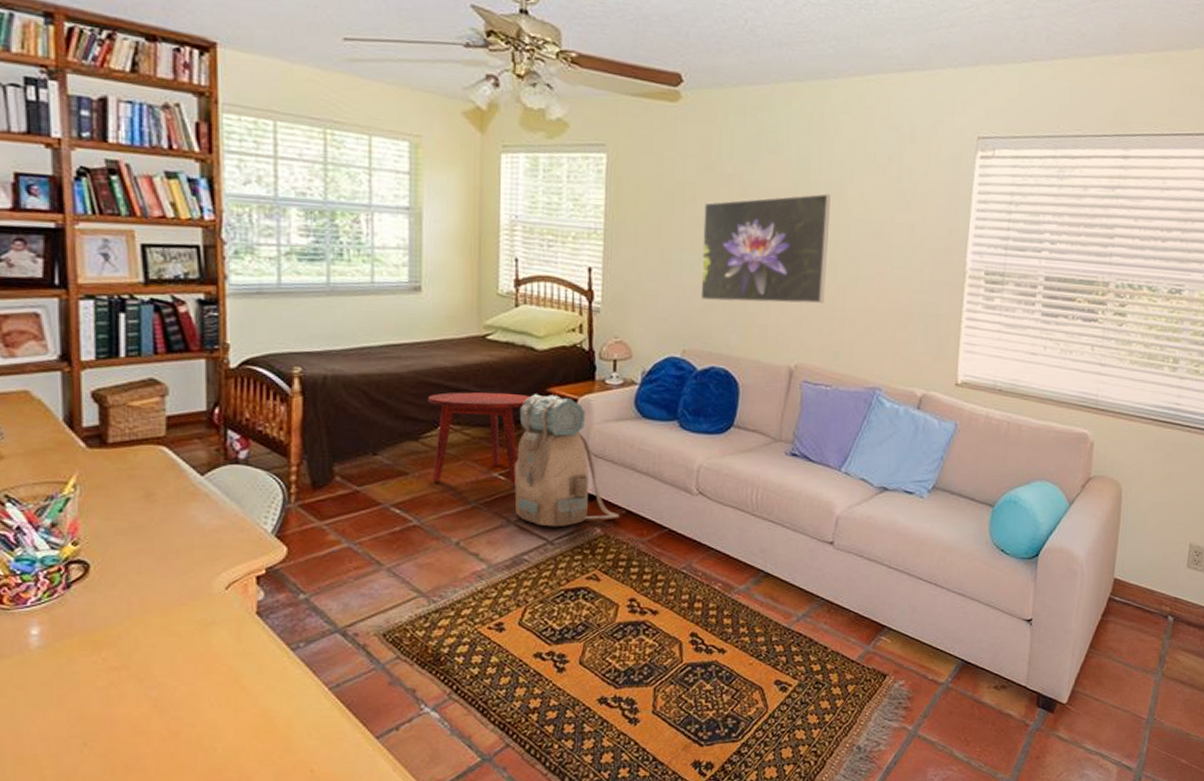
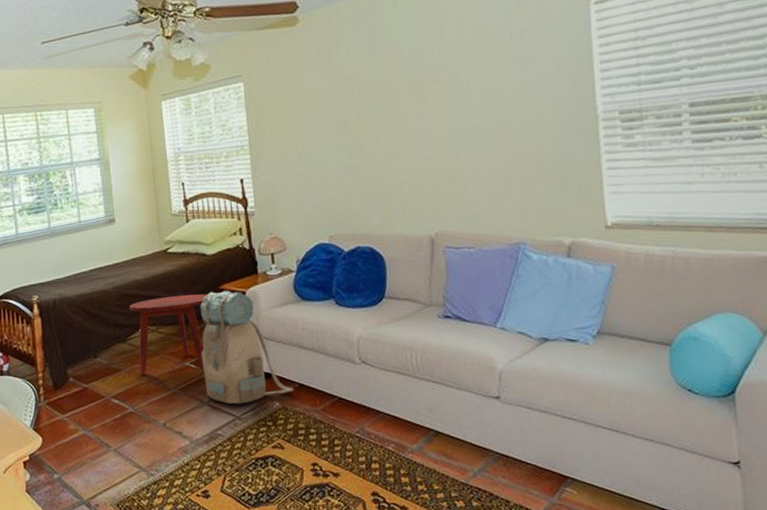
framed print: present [700,193,831,304] -> none [331,72,455,190]

